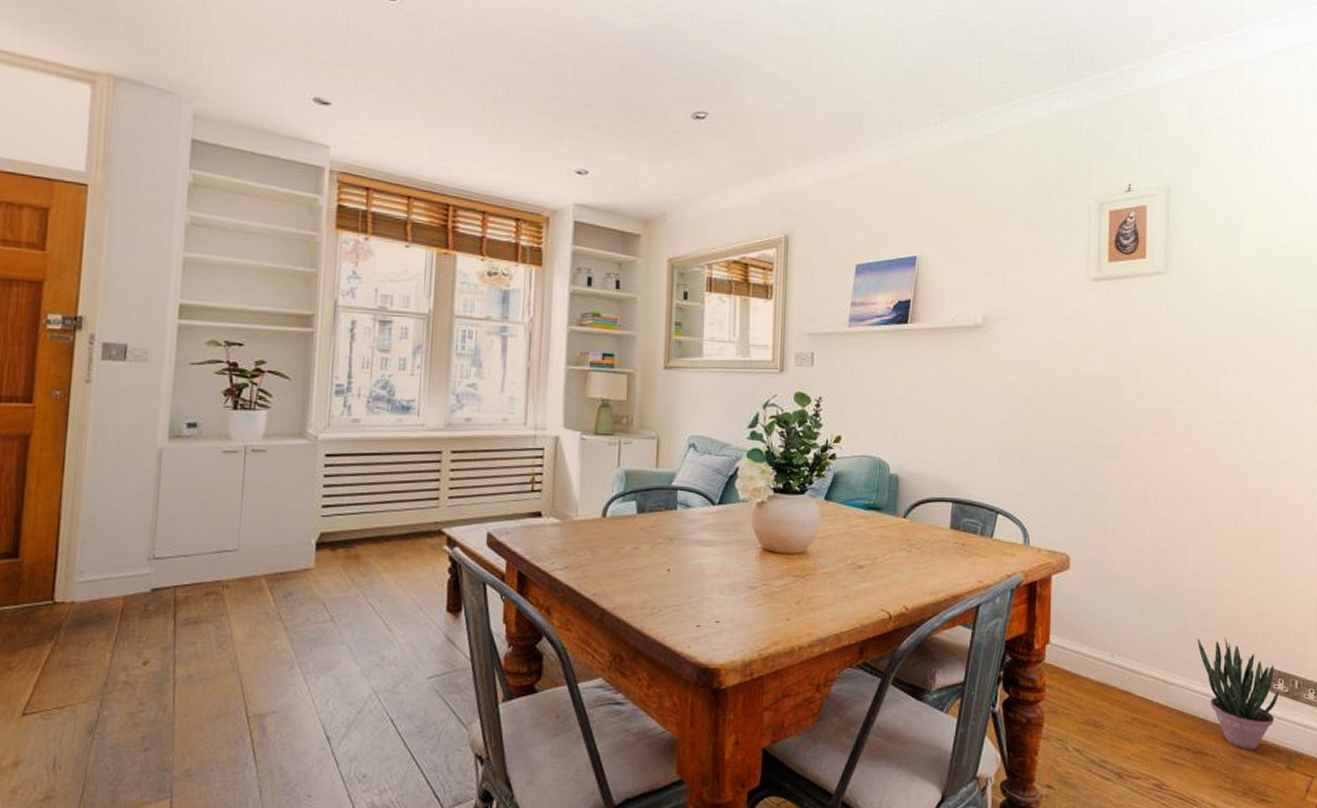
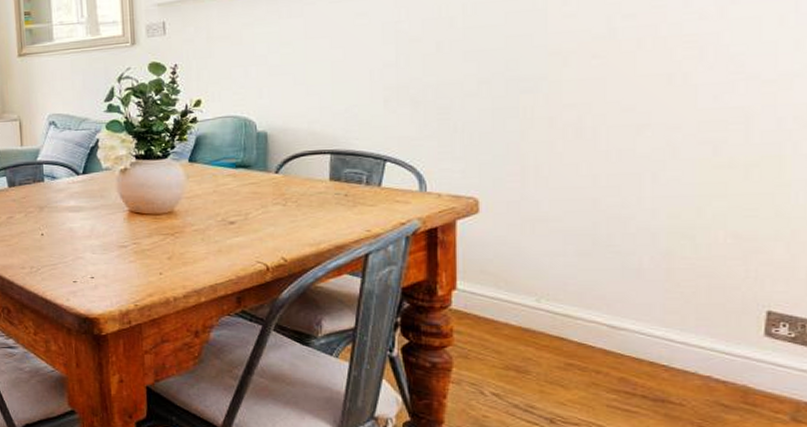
potted plant: present [1197,637,1280,750] -> none [656,278,782,400]

